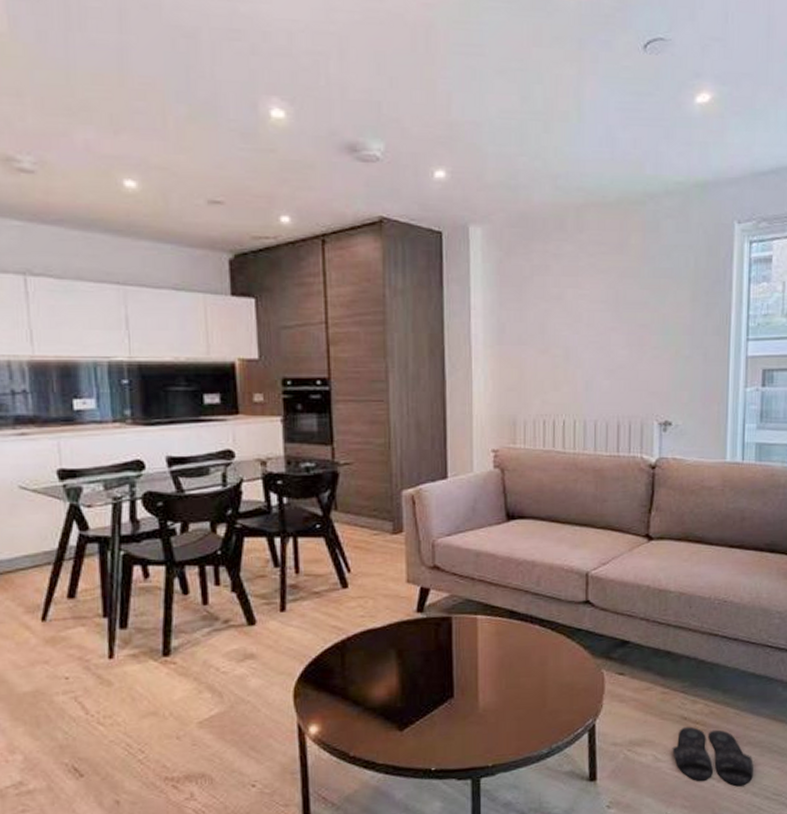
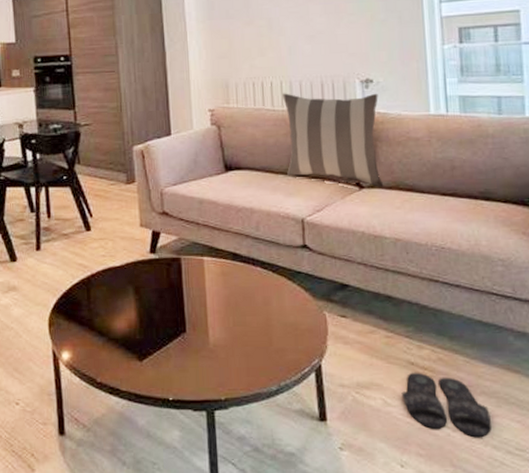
pillow: none [574,434,676,539] -> present [283,93,384,187]

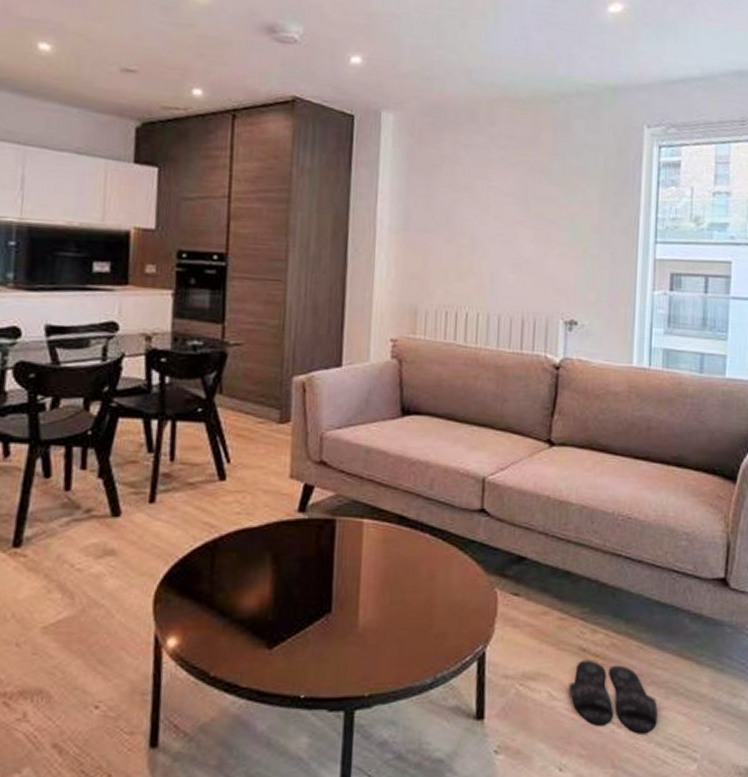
pillow: present [283,93,384,187] -> none [472,327,581,445]

